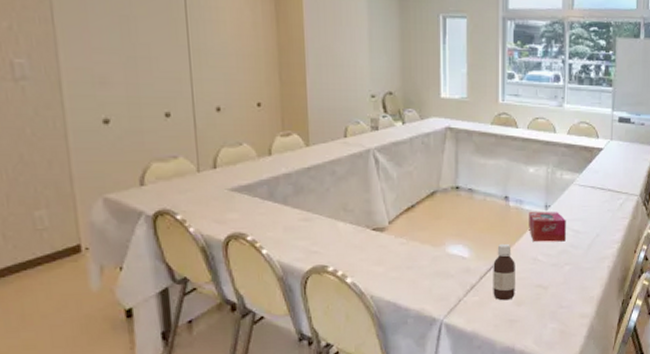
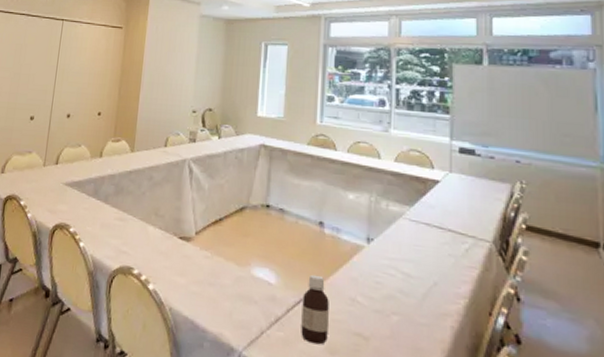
tissue box: present [529,212,566,242] -> none [346,243,393,285]

